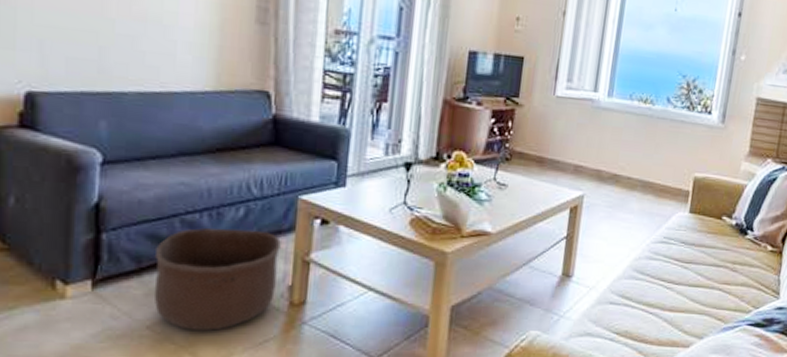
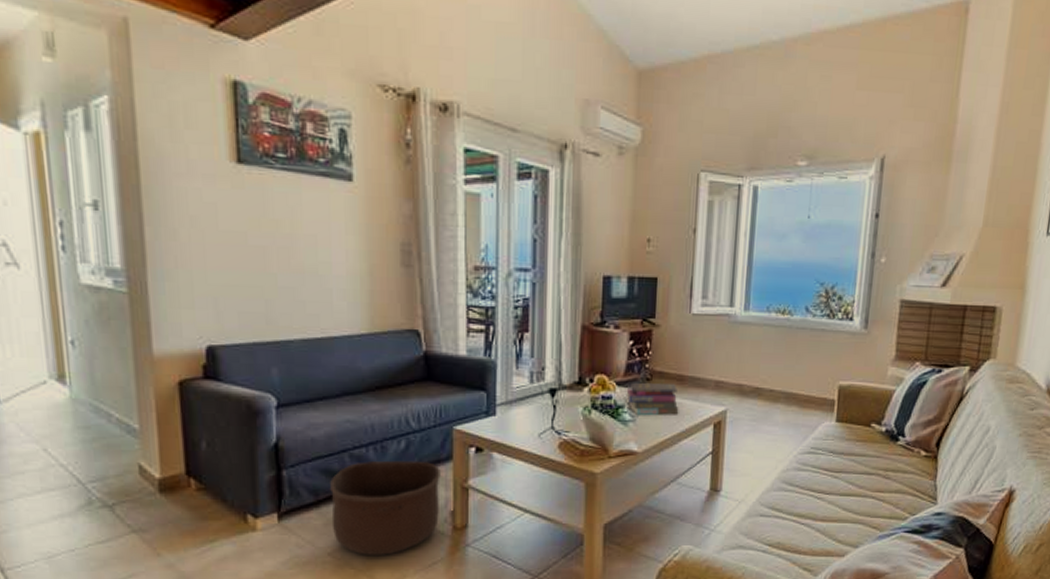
books: none [483,161,537,197] -> present [626,382,679,416]

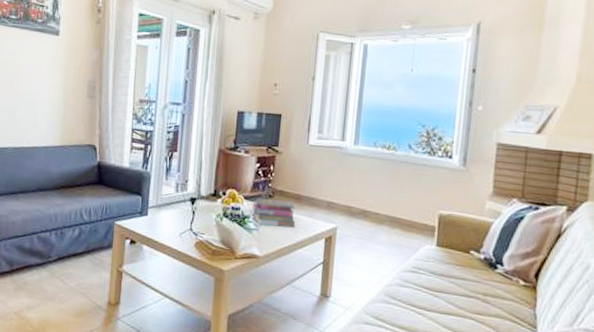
basket: present [330,460,440,555] -> none [19,243,103,319]

